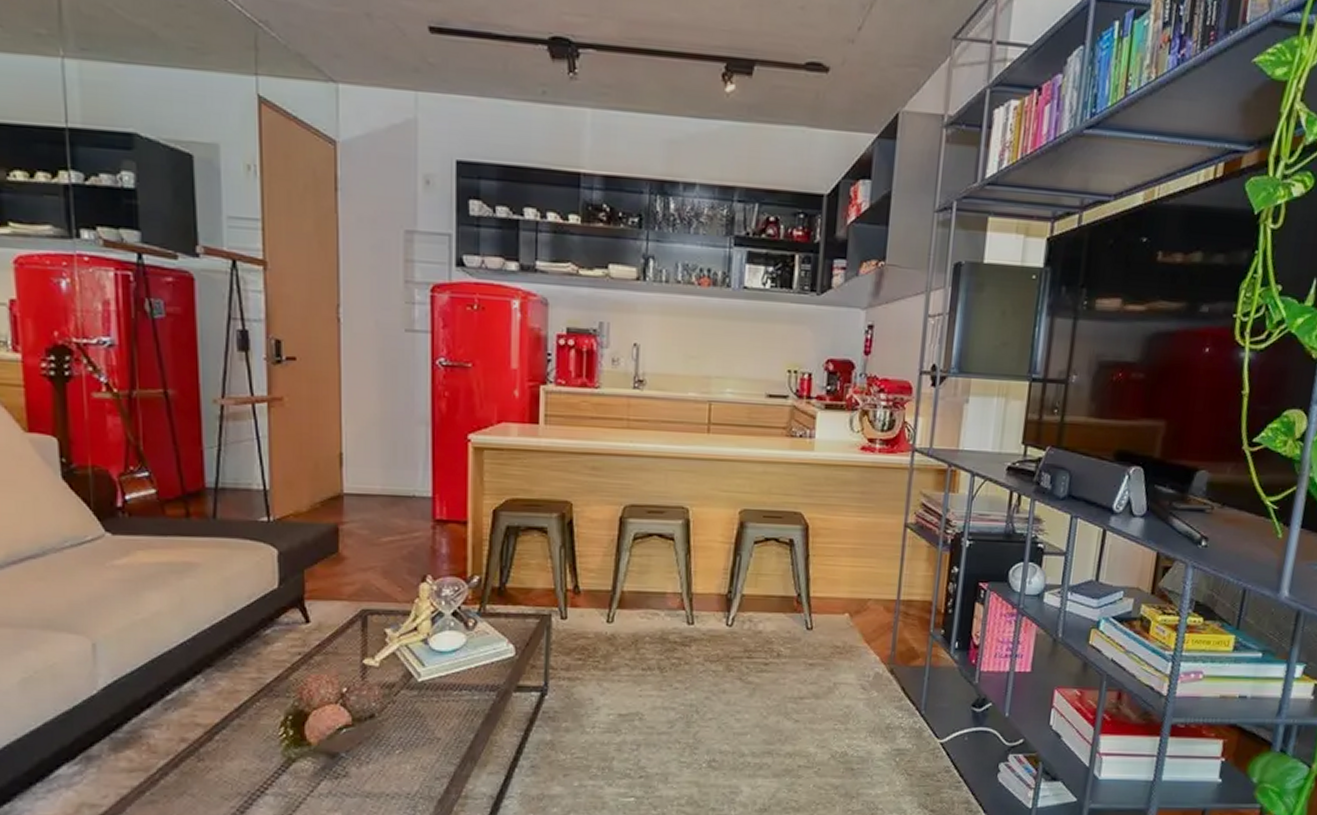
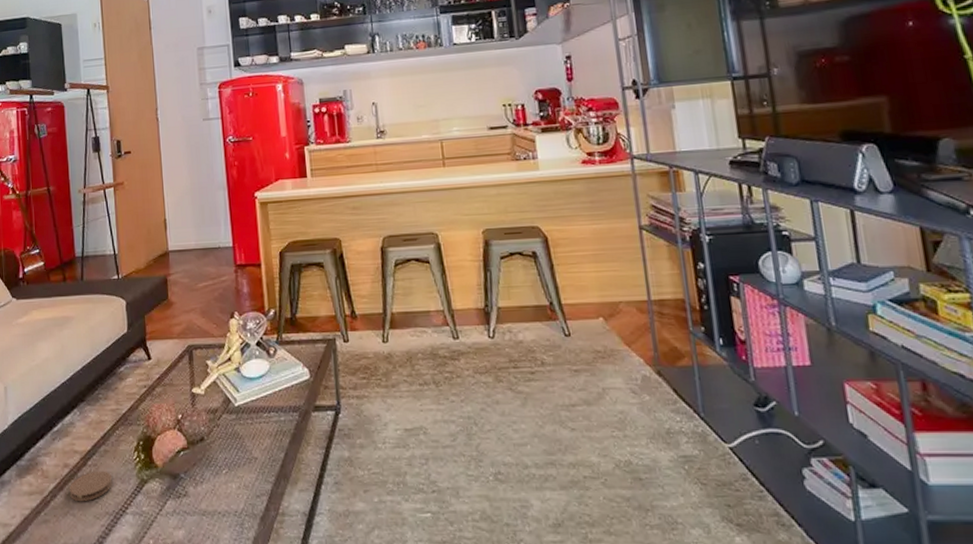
coaster: none [188,747,248,781] -> present [70,470,113,502]

